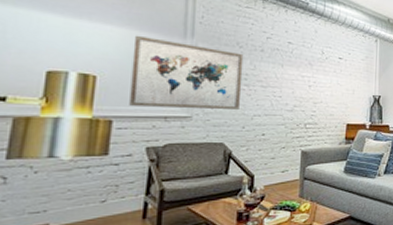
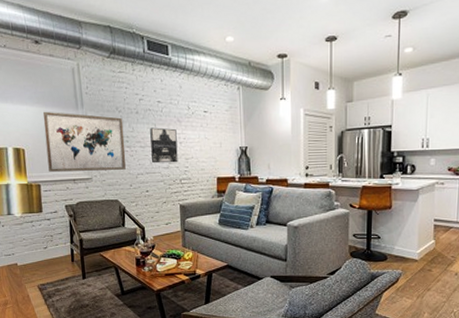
wall art: none [274,68,306,106] -> present [150,127,178,164]

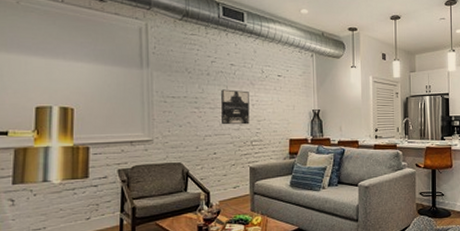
wall art: present [42,111,126,172] -> none [100,69,193,133]

